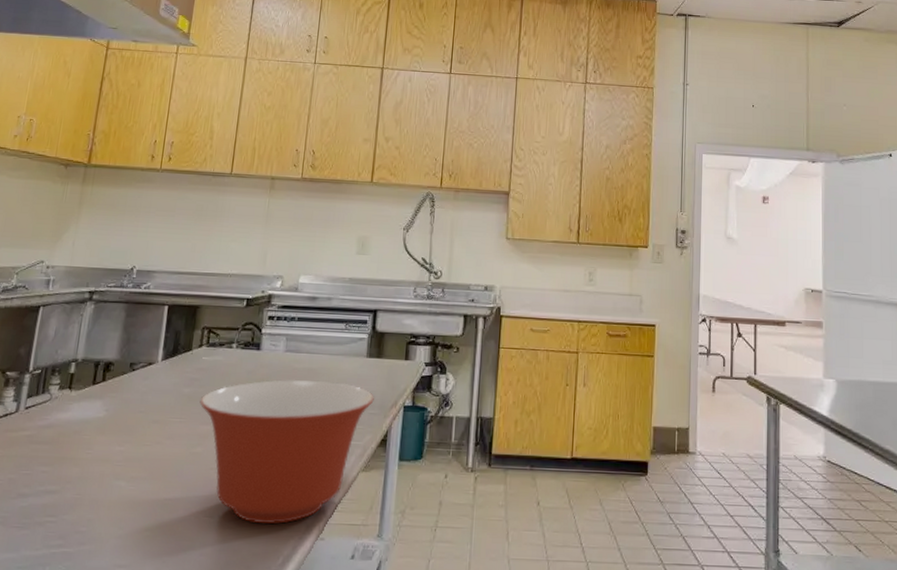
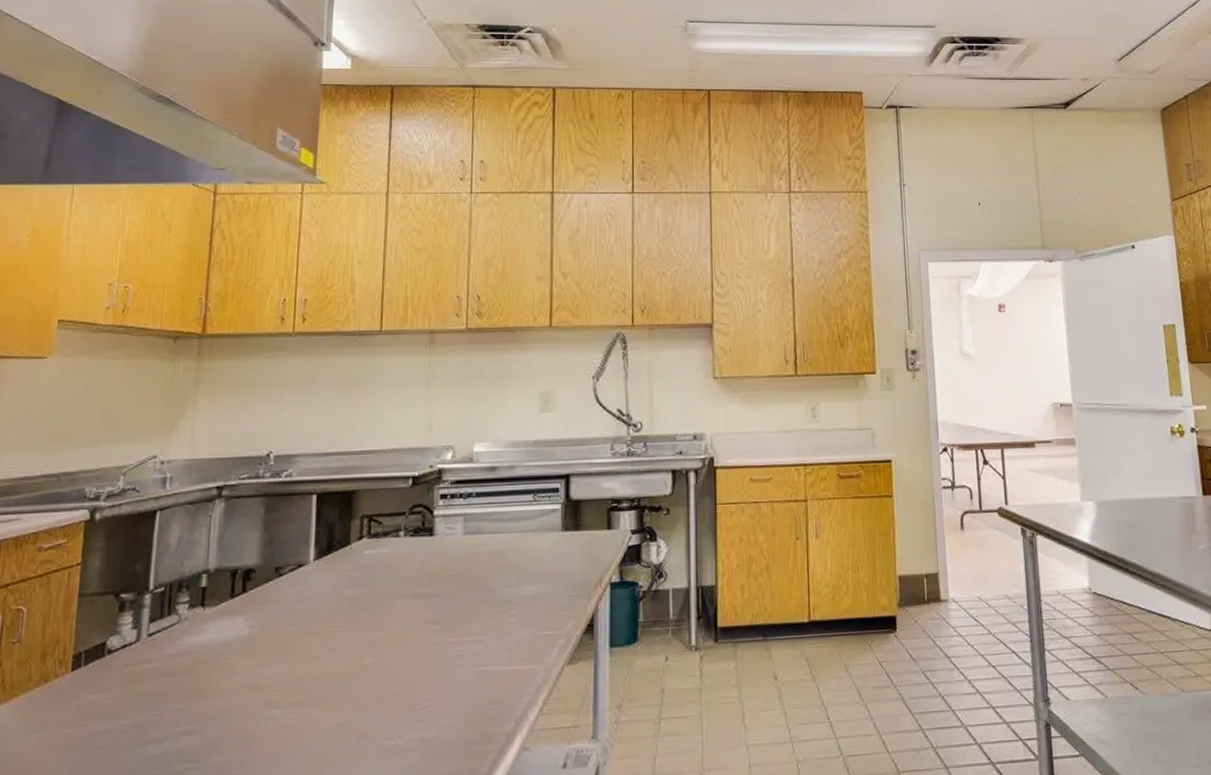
mixing bowl: present [200,379,374,524] -> none [365,563,575,740]

